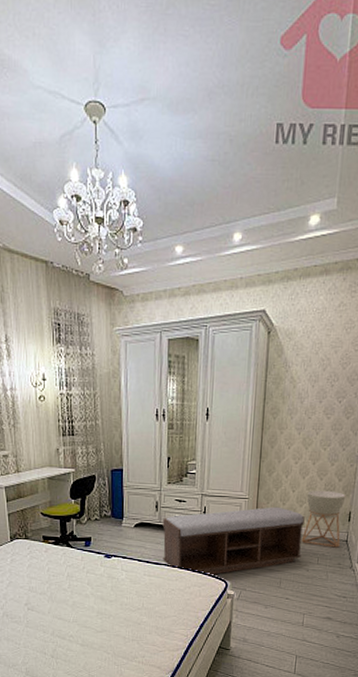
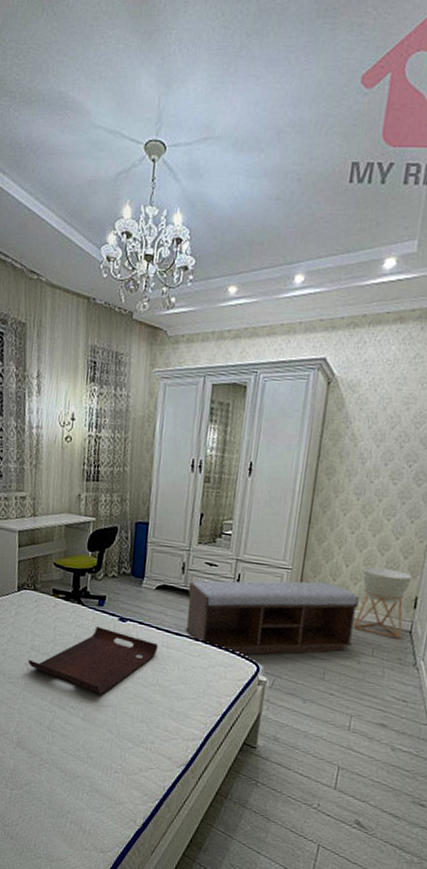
serving tray: none [27,565,141,622] -> present [28,626,158,695]

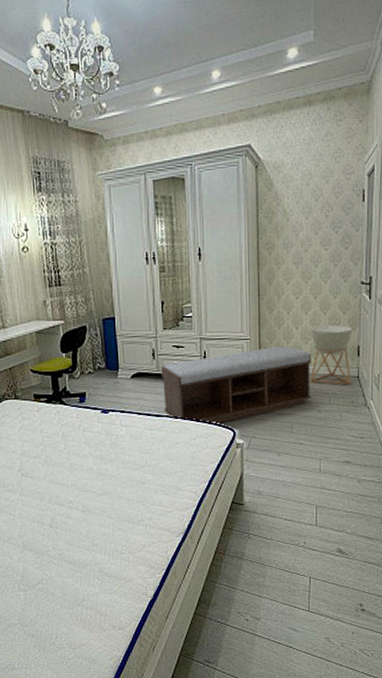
serving tray: present [28,626,158,695] -> none [20,422,142,485]

